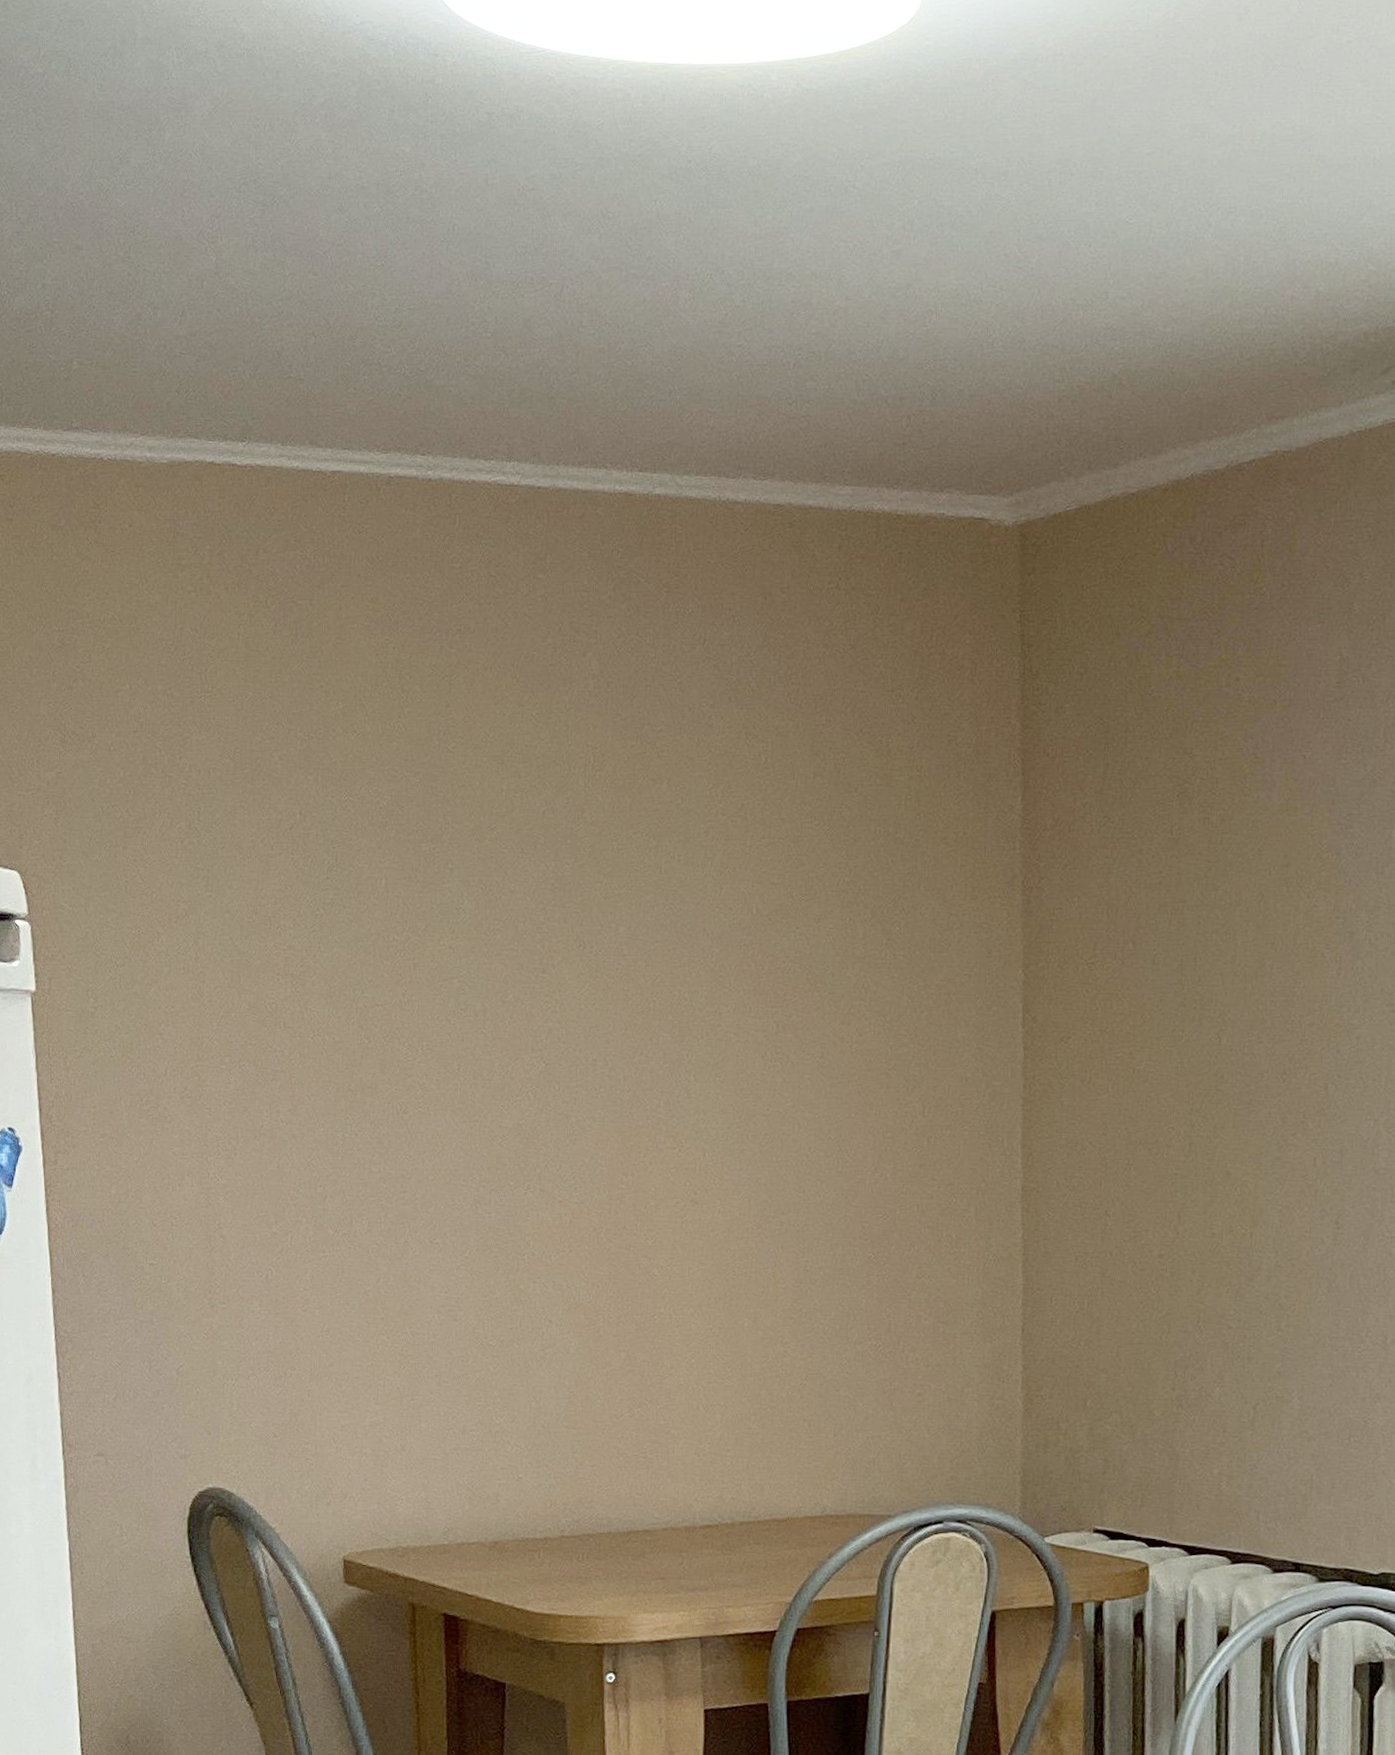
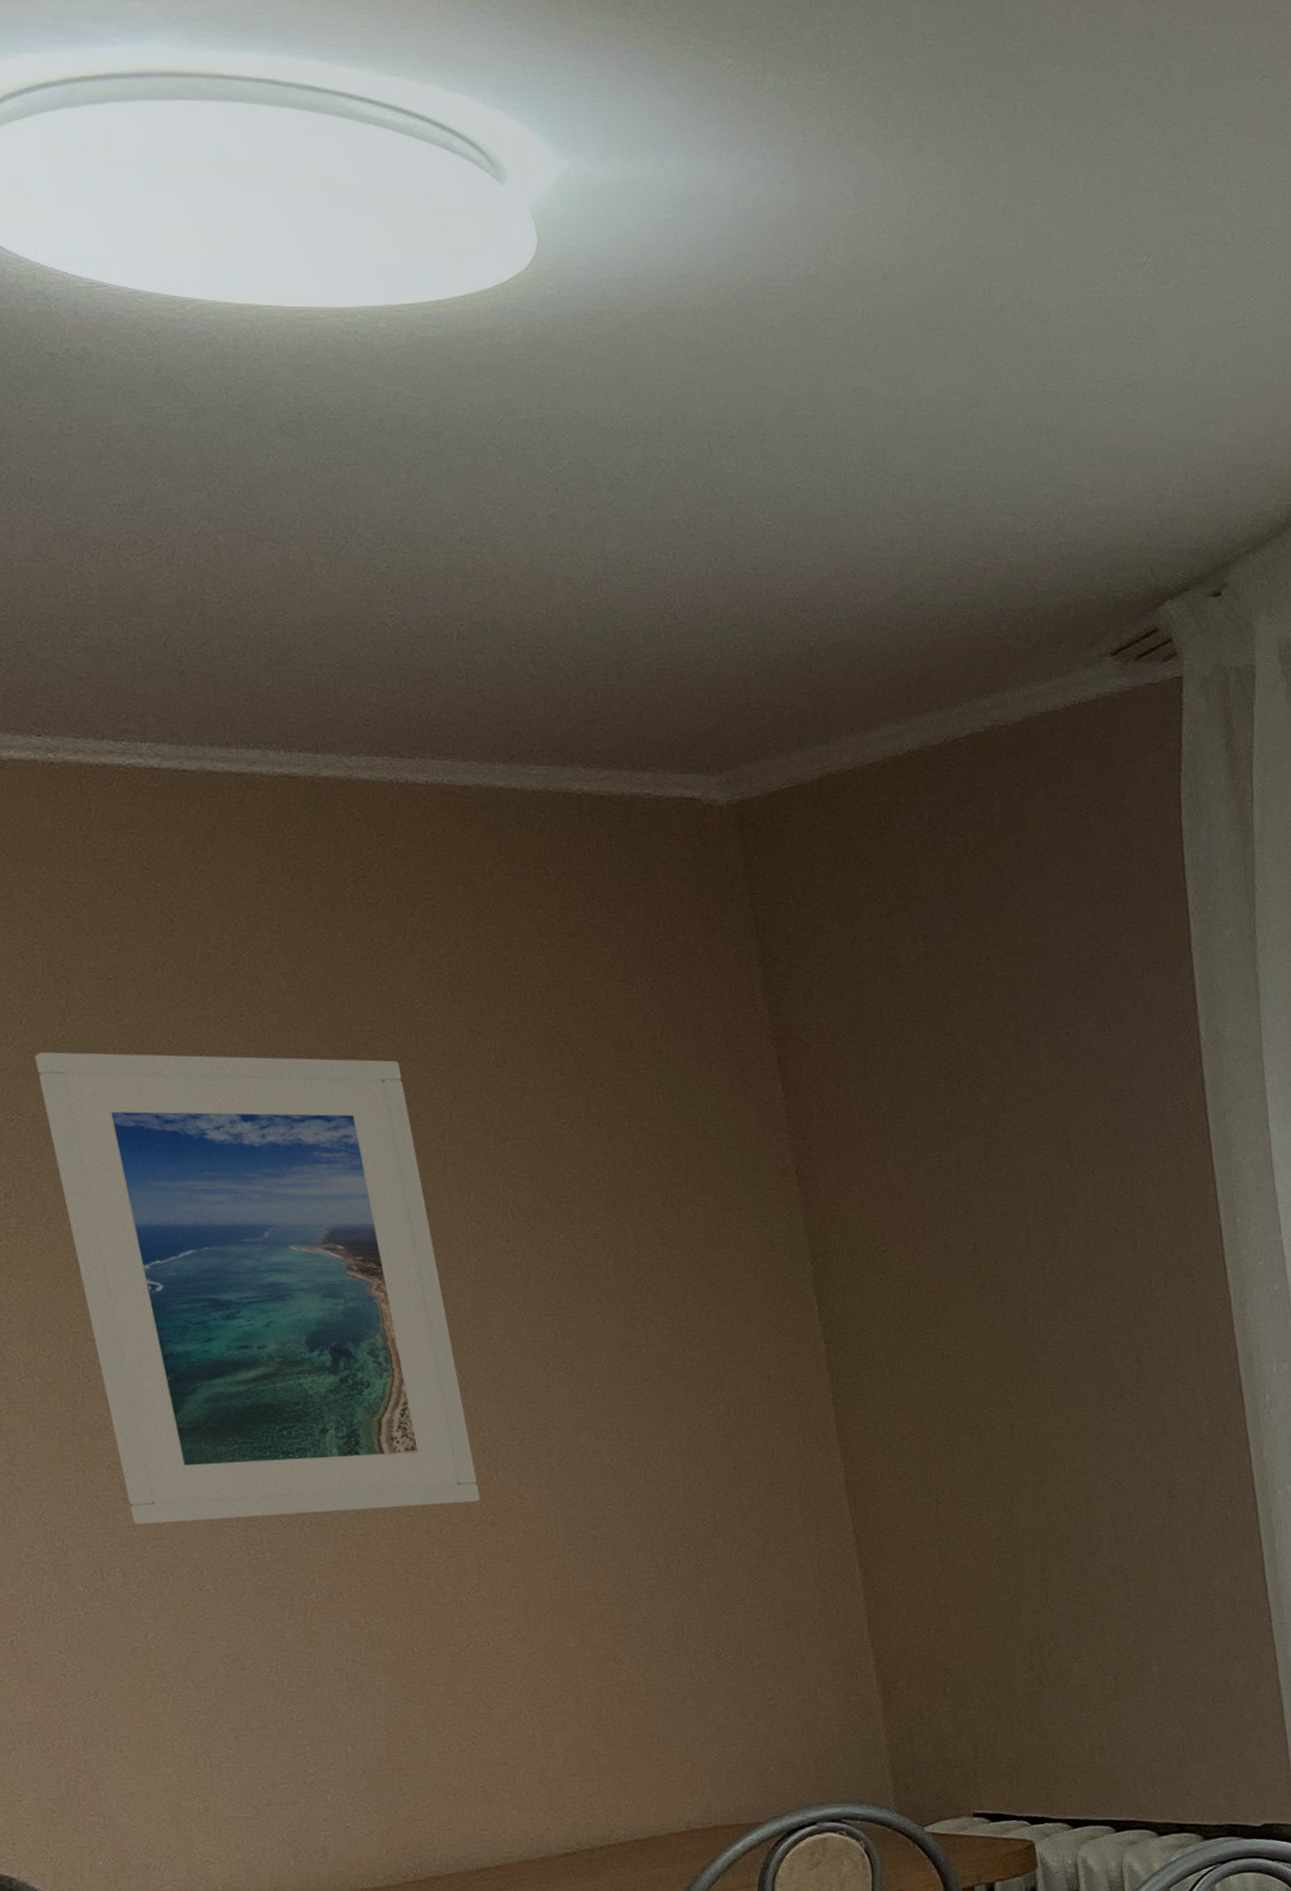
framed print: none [373,741,686,1180] -> present [35,1052,480,1525]

